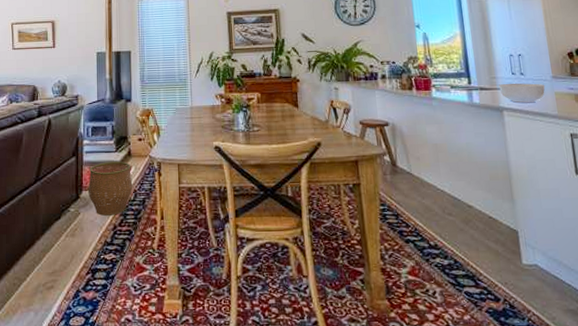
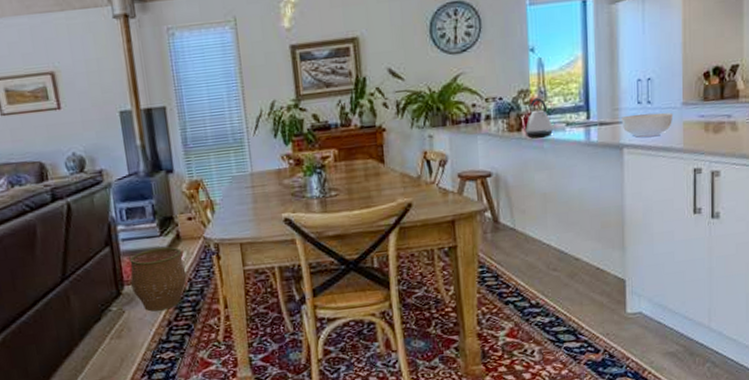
kettle: none [415,64,441,97] -> present [524,98,554,139]

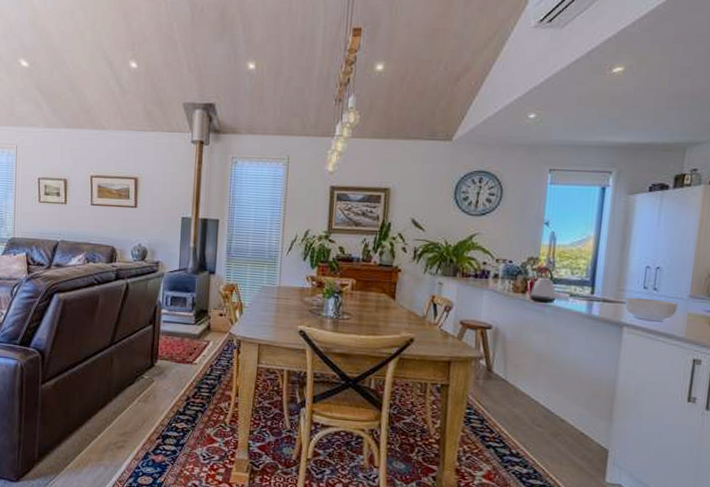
basket: present [129,247,187,312] -> none [163,333,210,387]

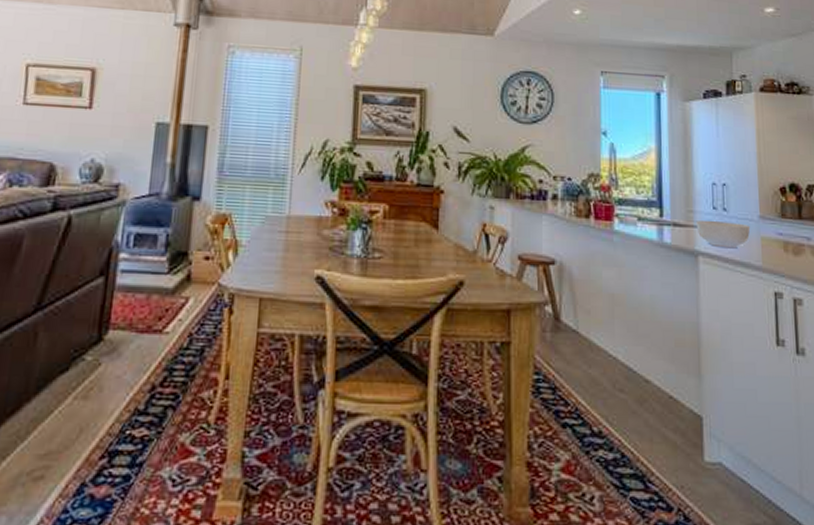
kettle: present [528,267,558,303] -> none [593,185,625,230]

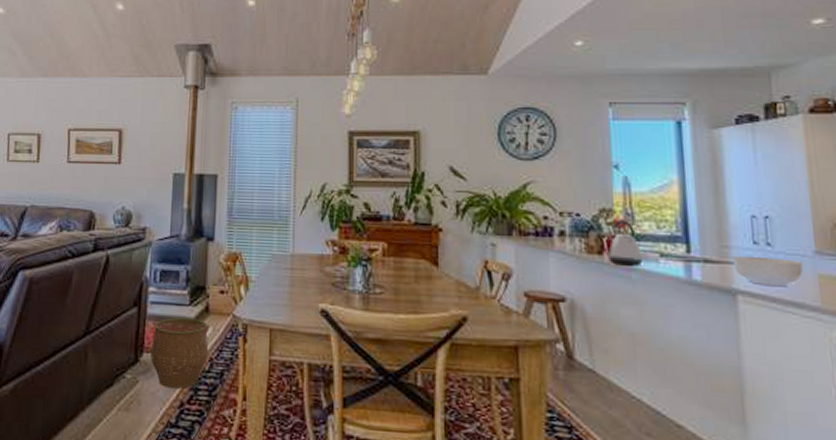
basket: none [117,288,189,370] -> present [150,318,209,389]
kettle: none [593,185,625,230] -> present [606,220,644,266]

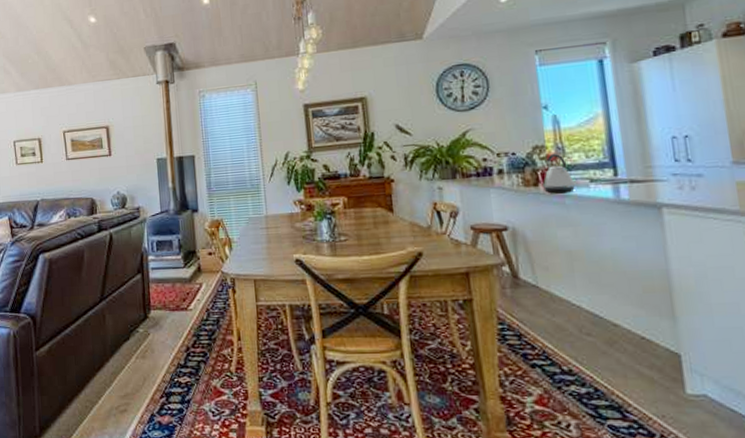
basket: present [150,318,209,389] -> none [156,278,205,336]
bowl: present [732,257,804,287] -> none [656,171,723,198]

